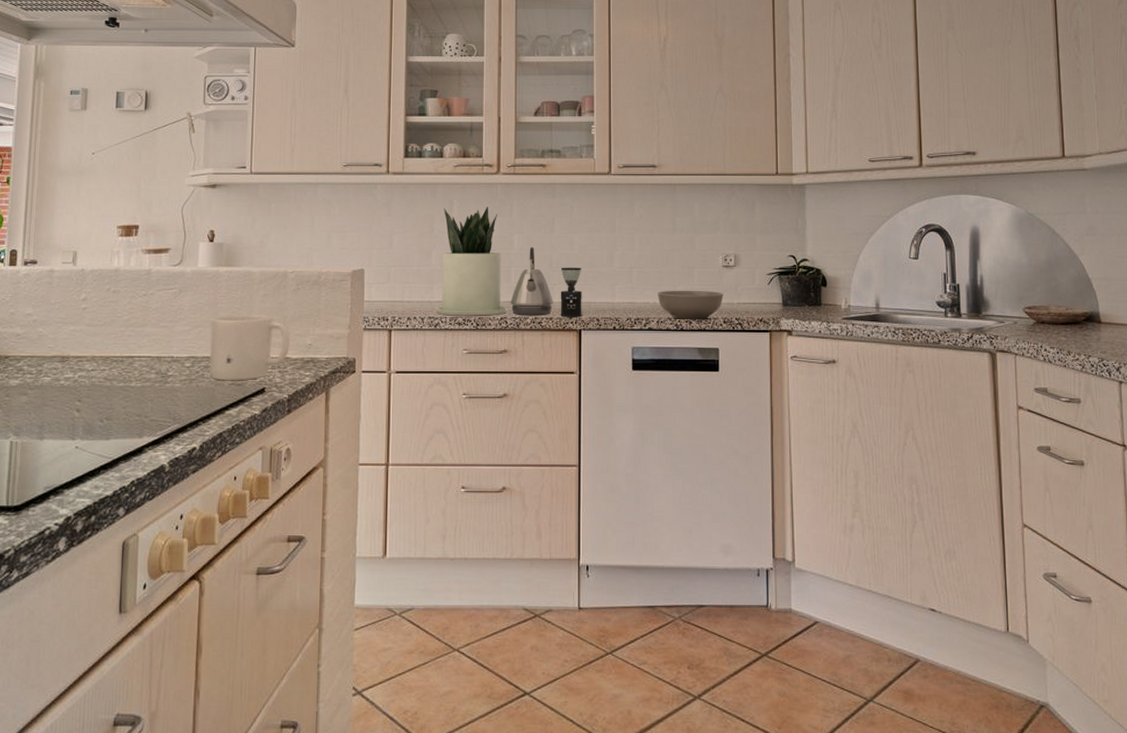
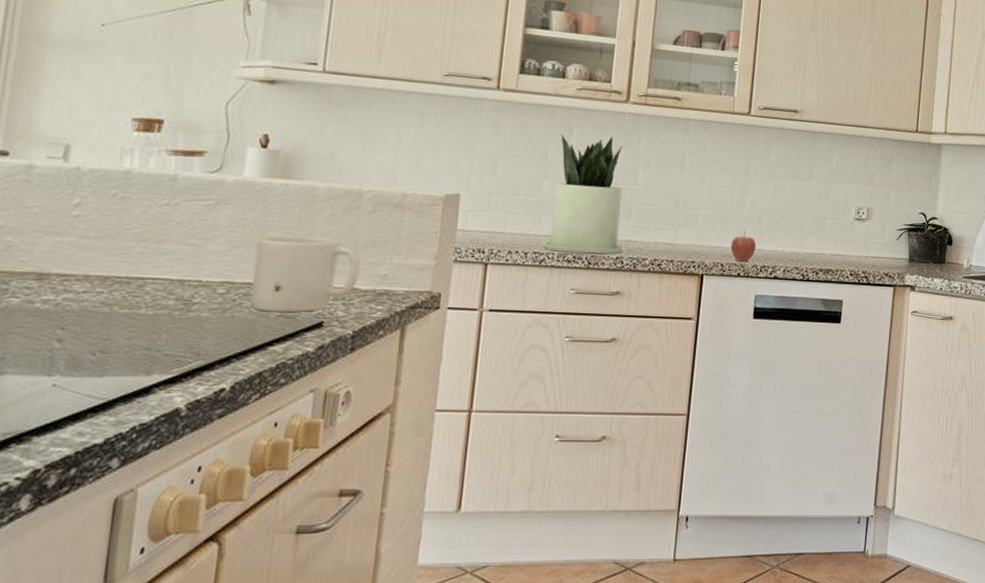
kettle: present [510,246,553,316] -> none [628,183,676,258]
coffee grinder: present [560,267,582,318] -> none [682,208,710,262]
fruit: none [604,285,628,315] -> present [730,230,756,262]
bowl: present [656,290,724,320] -> none [785,239,853,272]

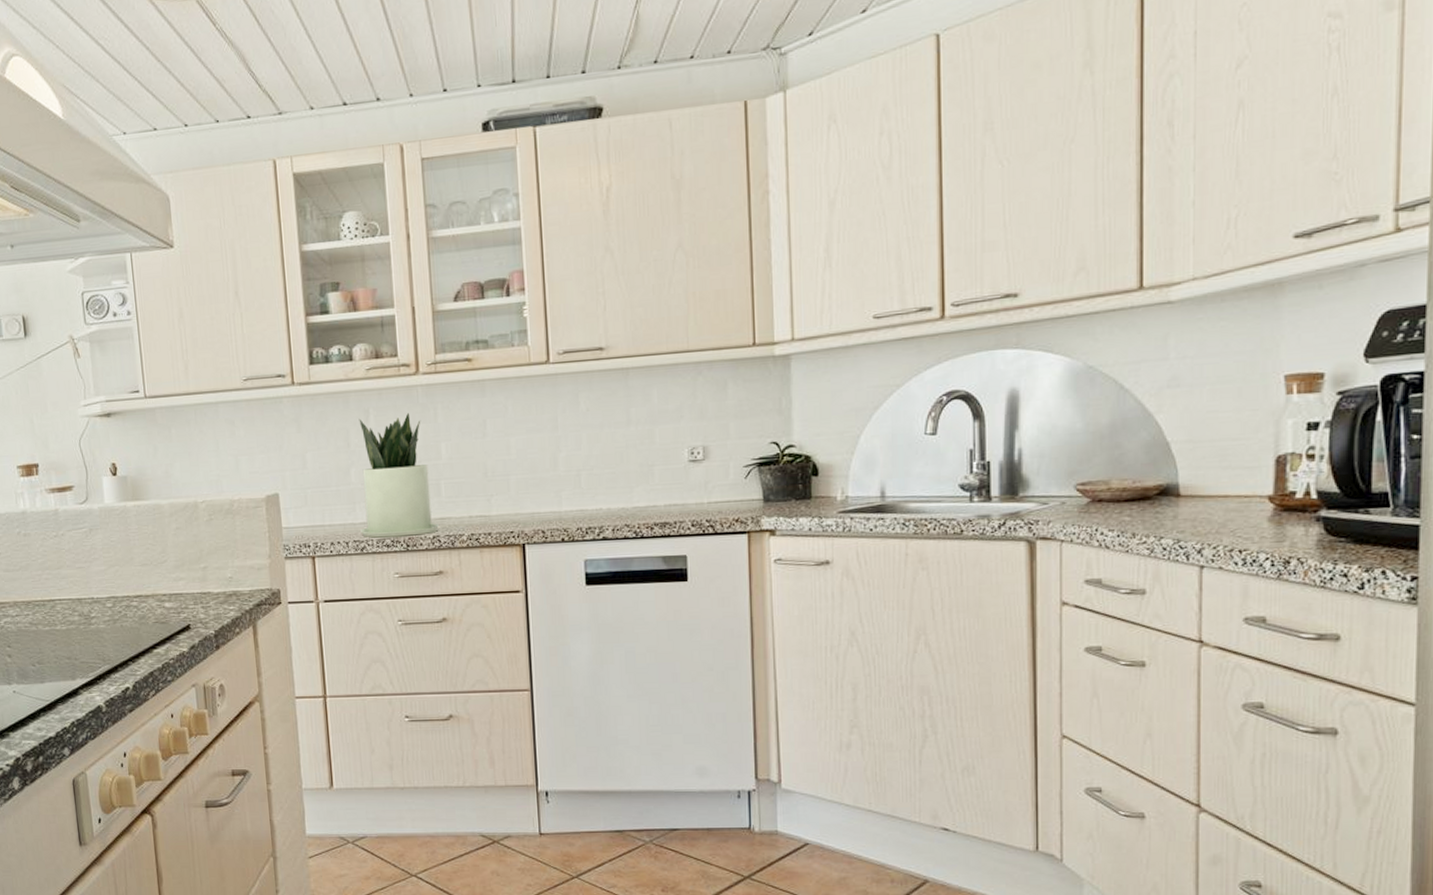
mug: present [251,235,361,313] -> none [125,549,210,620]
fruit: present [730,230,756,262] -> none [549,491,578,526]

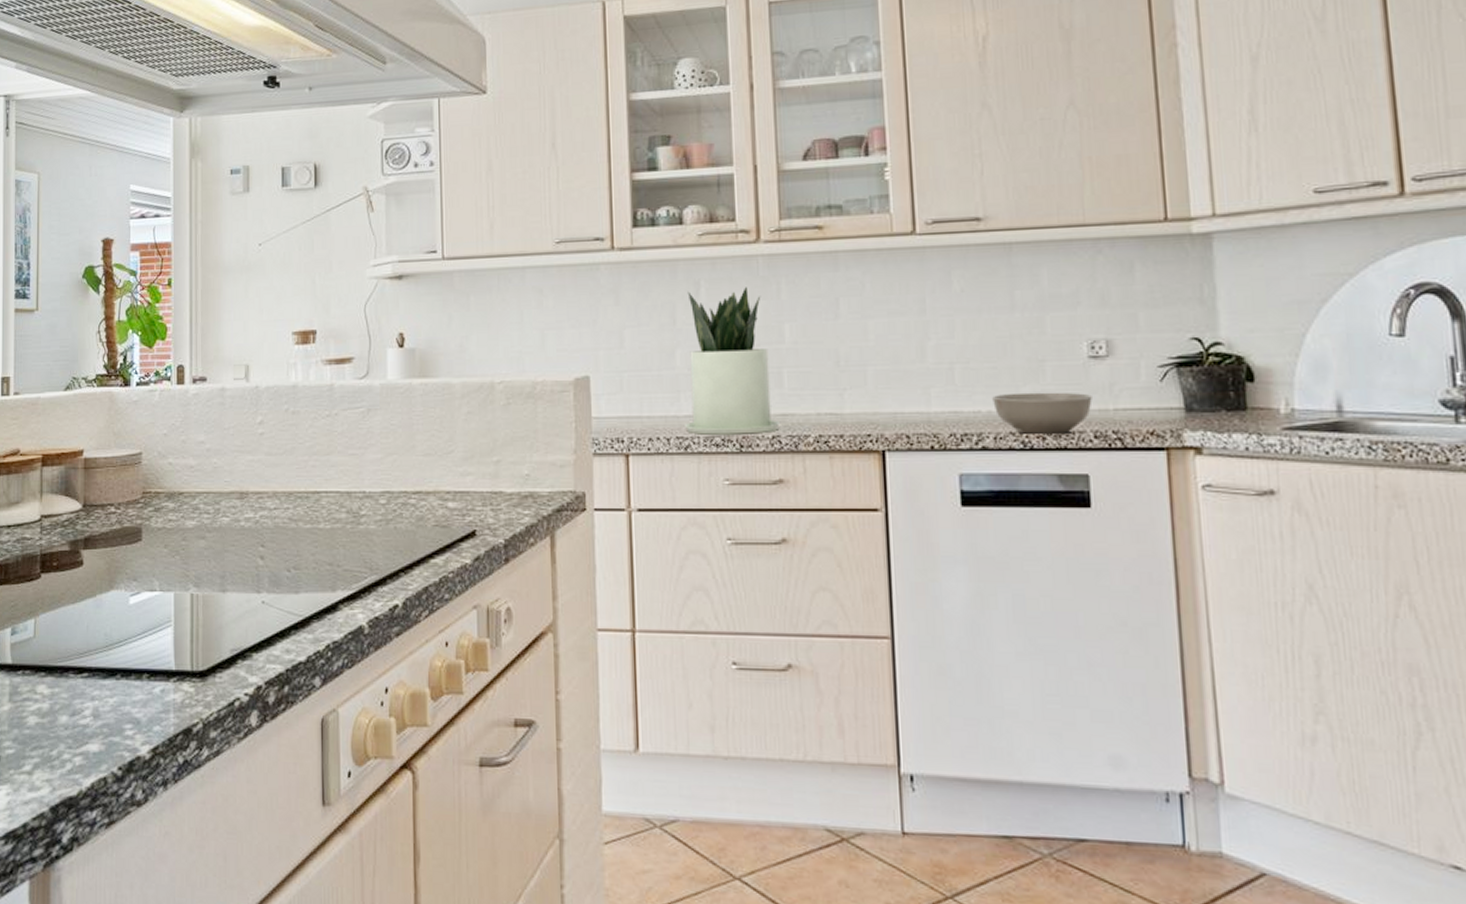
bowl: none [610,490,691,526] -> present [991,392,1092,435]

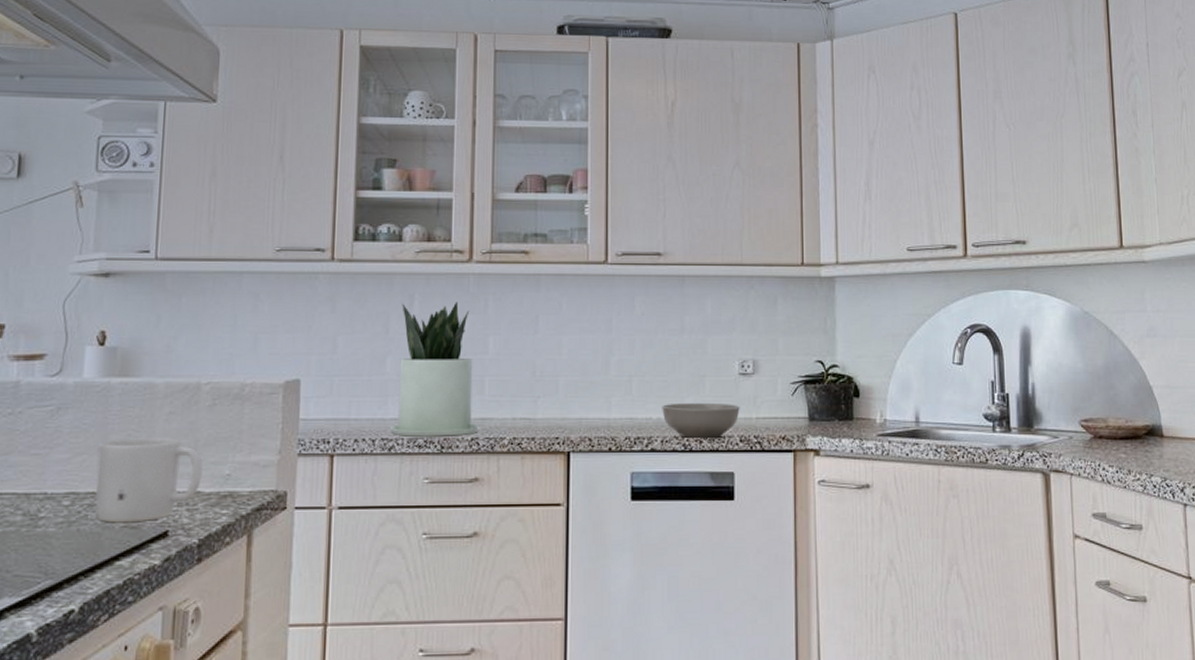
mug: none [406,438,503,522] -> present [95,438,203,523]

